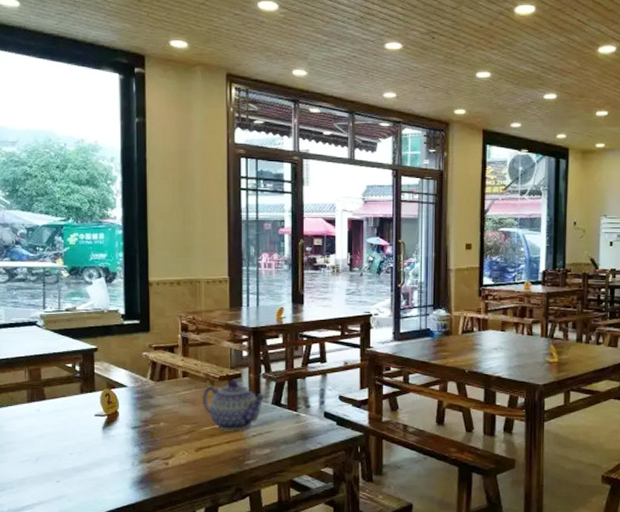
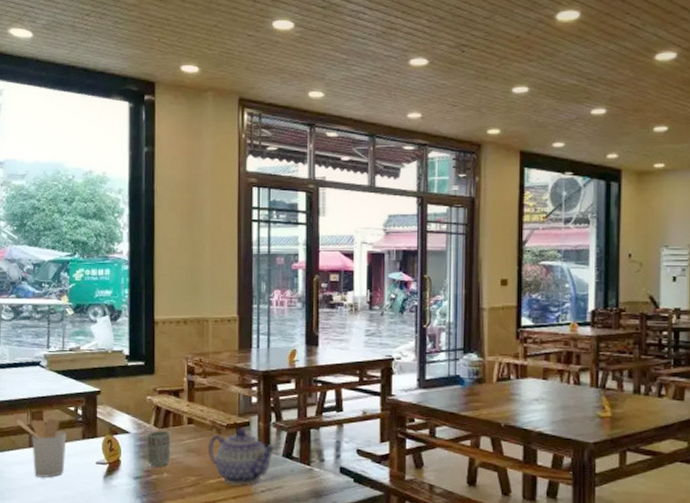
utensil holder: none [14,375,65,430] -> present [17,418,67,478]
cup: none [143,384,167,416] -> present [146,431,171,466]

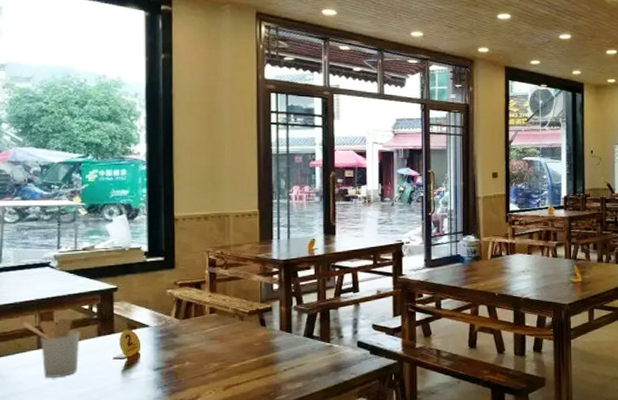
cup: present [146,431,171,466] -> none [167,322,193,356]
teapot: present [208,429,276,485] -> none [231,314,298,367]

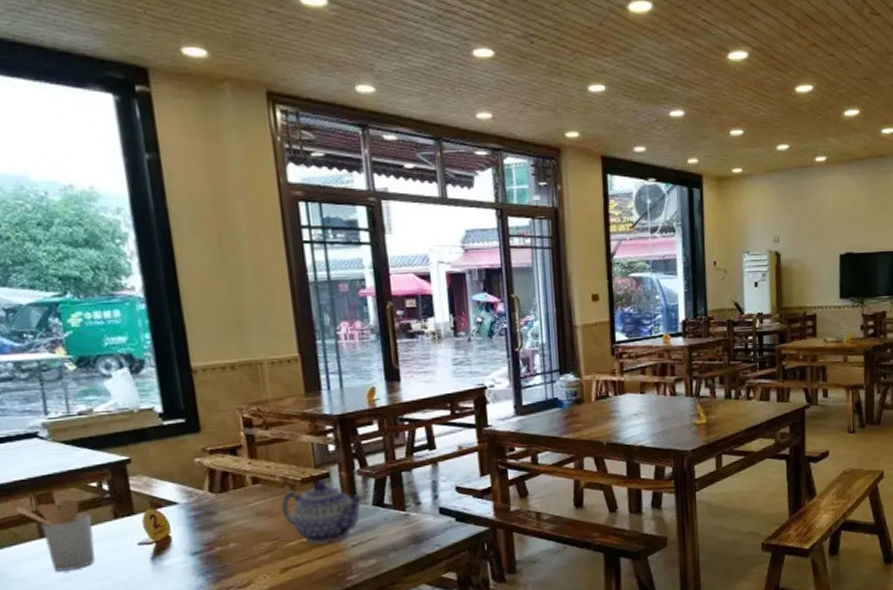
teapot: none [231,314,298,367] -> present [281,481,364,544]

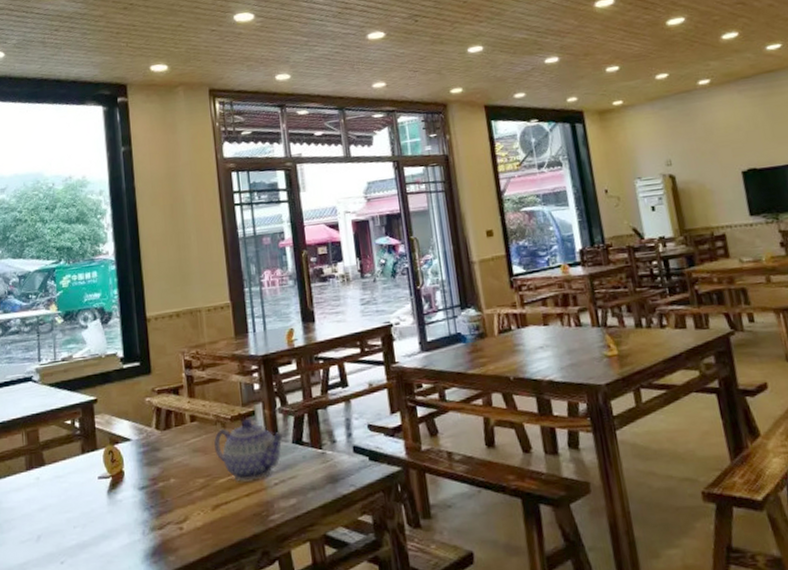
utensil holder: present [15,499,95,572] -> none [11,435,66,502]

